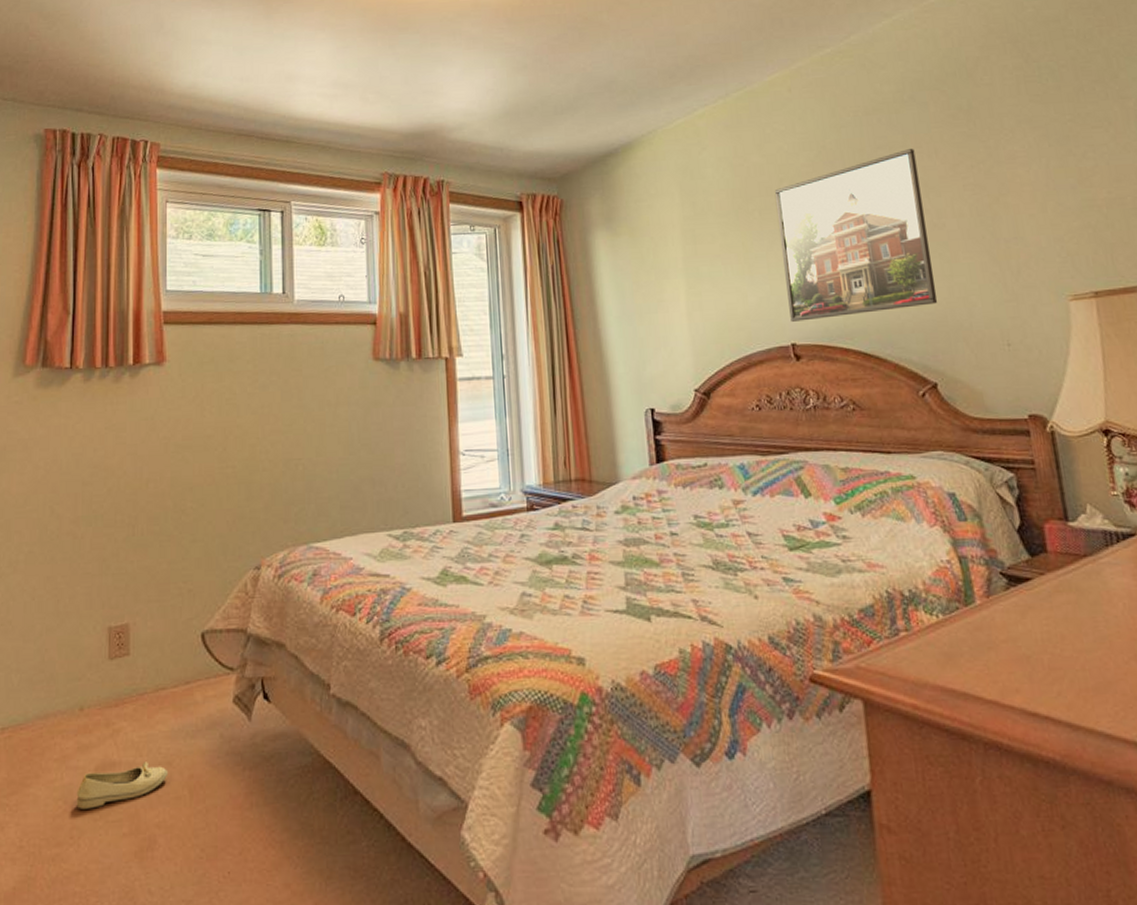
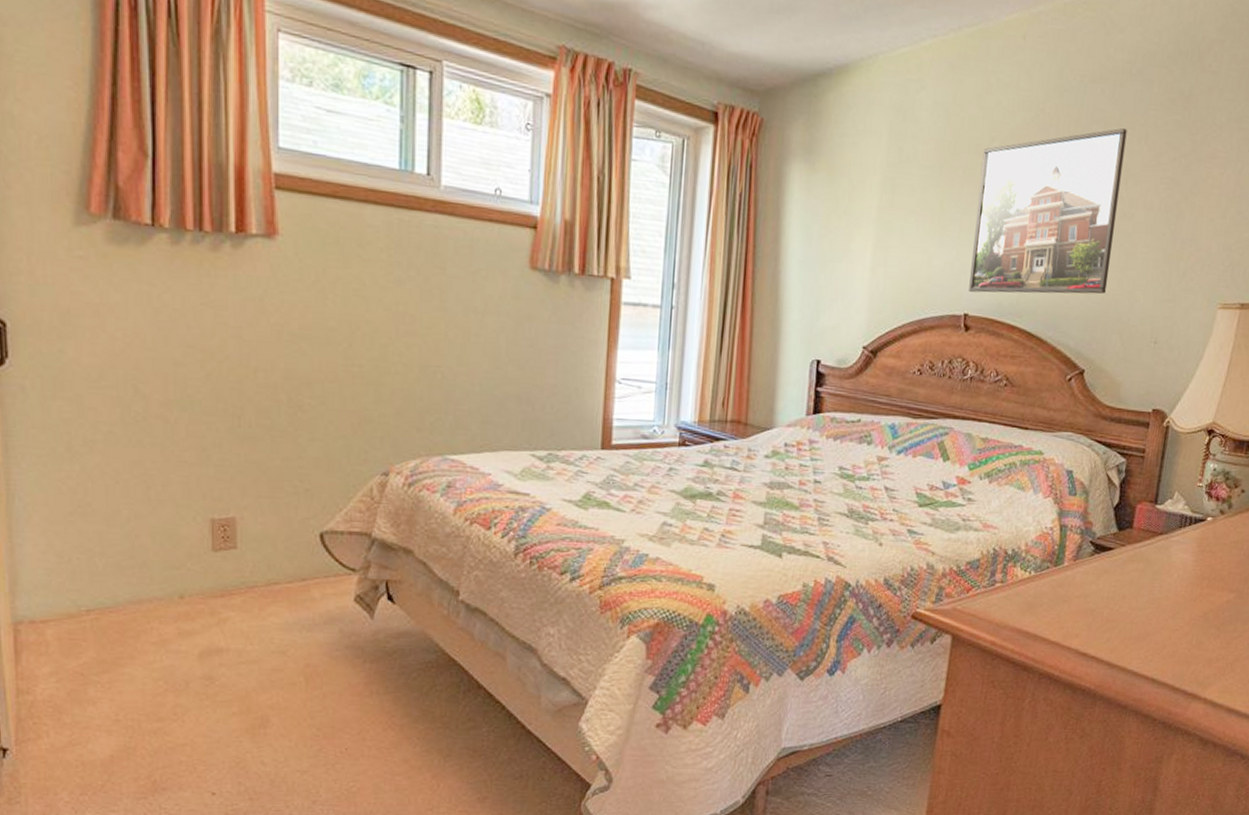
shoe: present [76,762,169,809] -> none [179,650,283,690]

